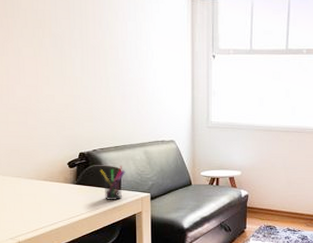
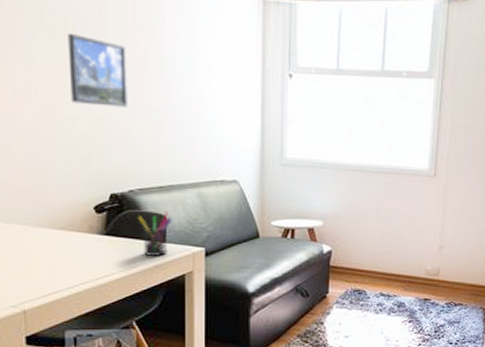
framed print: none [46,31,91,86] -> present [67,34,128,107]

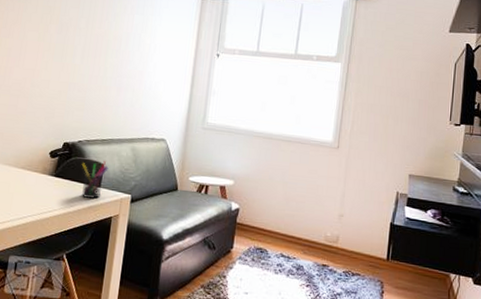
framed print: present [67,34,128,107] -> none [47,18,94,74]

